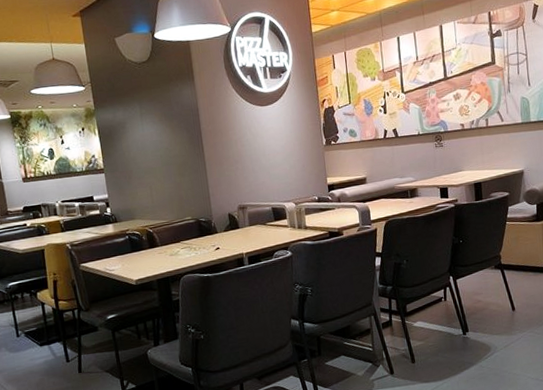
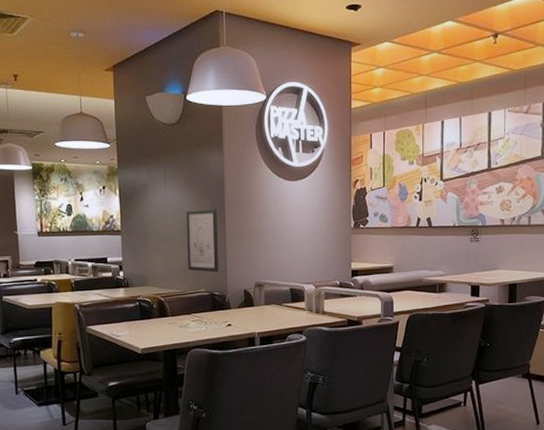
wall art: none [164,139,203,201] -> present [185,208,219,273]

